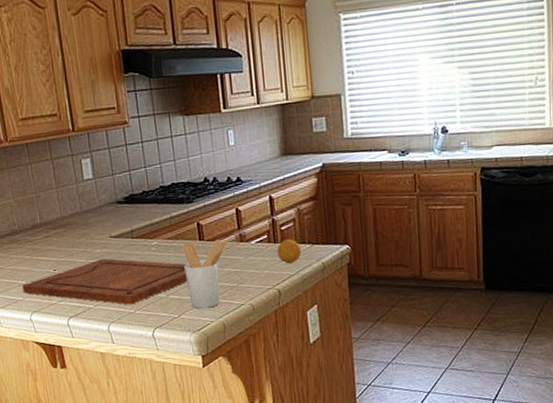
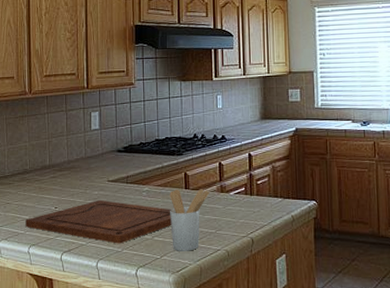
fruit: present [276,239,302,264] -> none [252,192,274,215]

